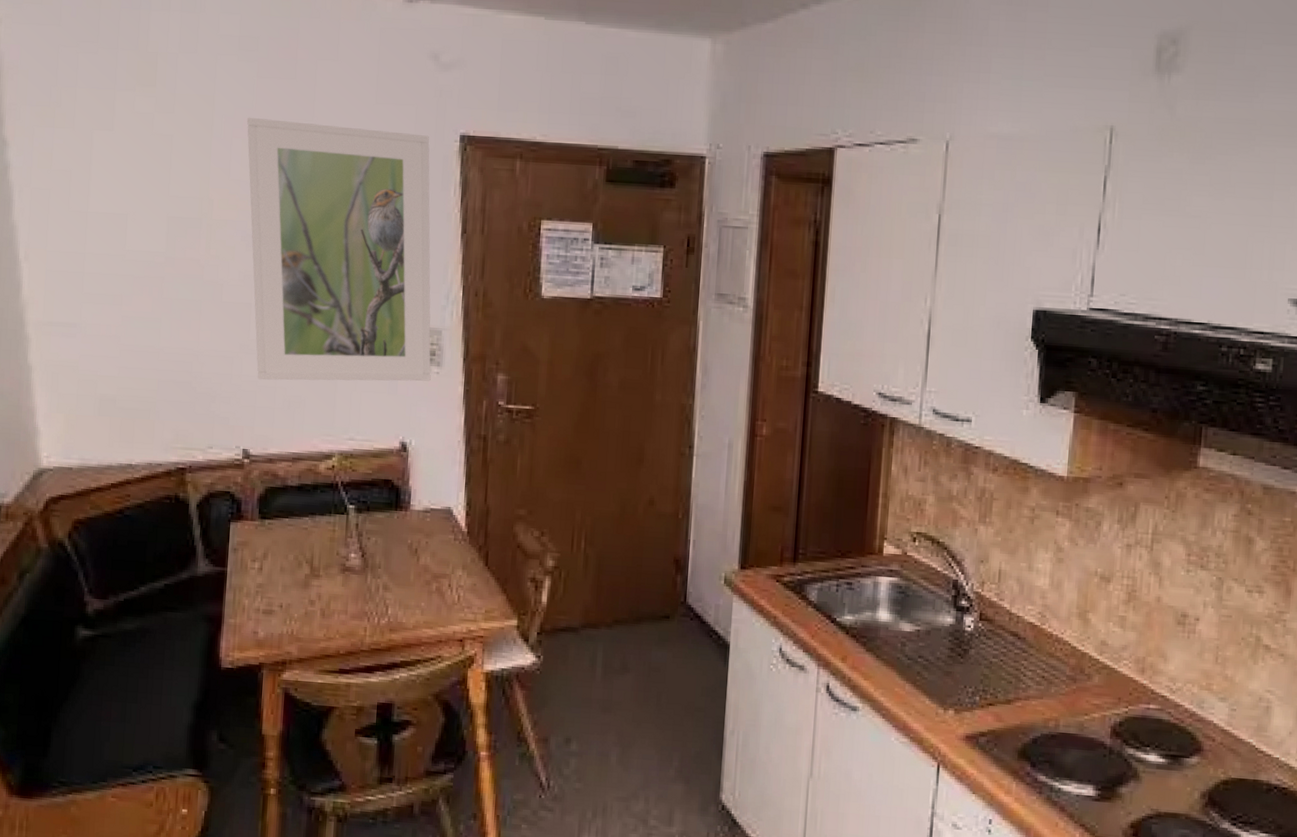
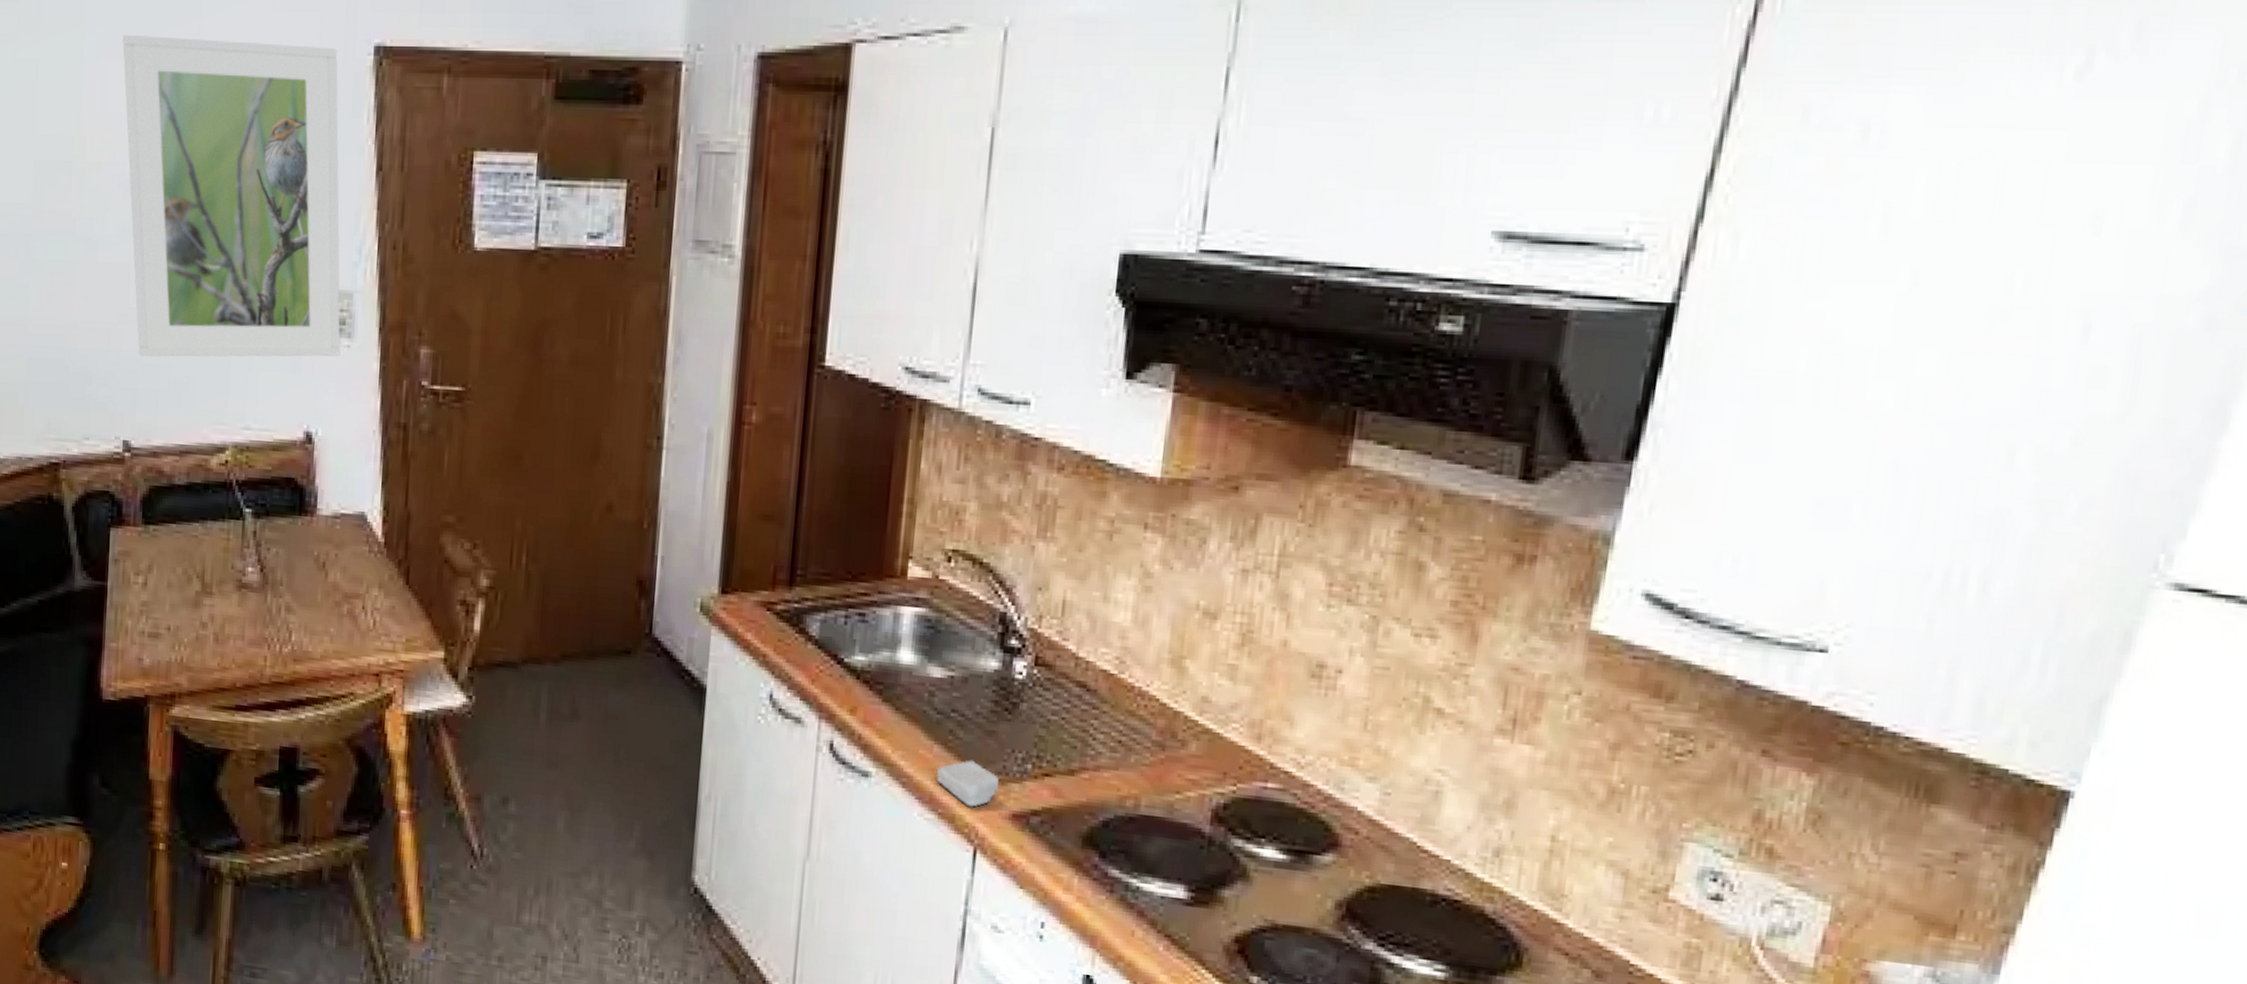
soap bar: none [909,695,956,732] -> present [937,760,1000,807]

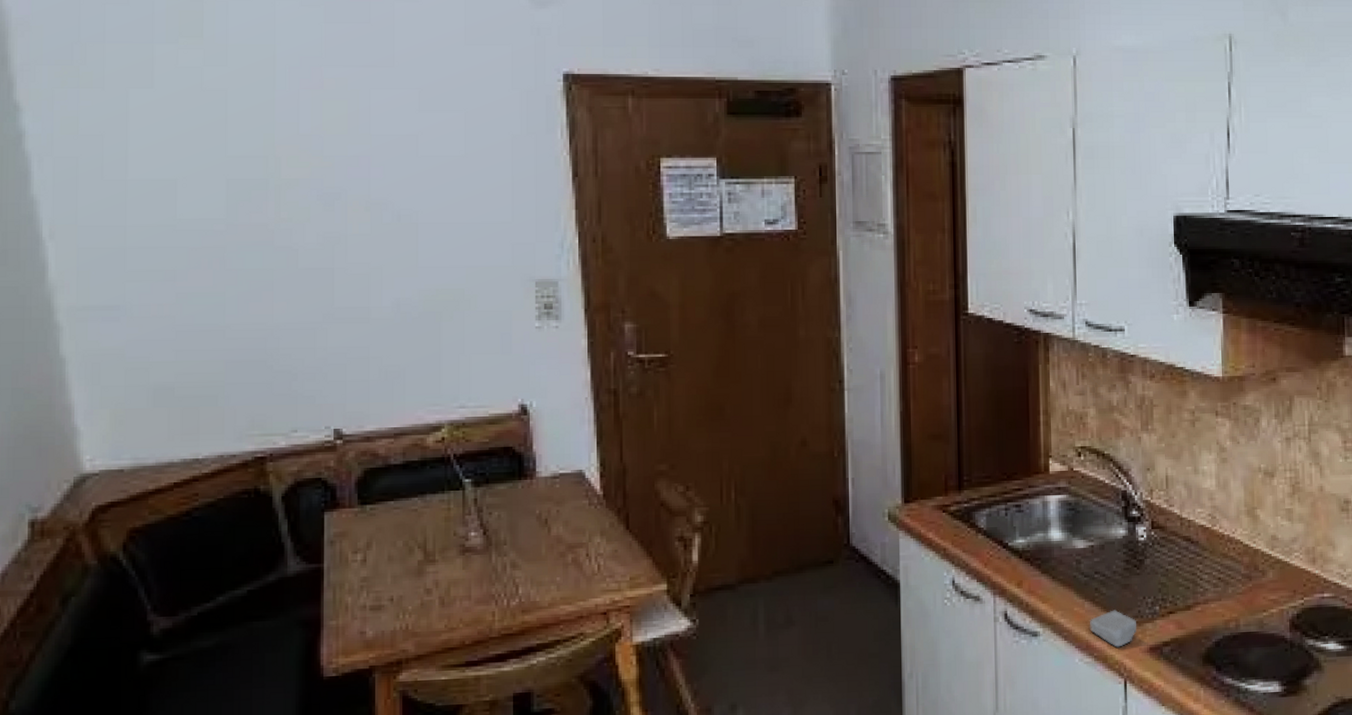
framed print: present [123,34,341,357] -> none [316,66,549,351]

